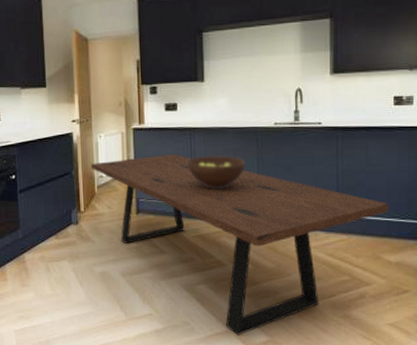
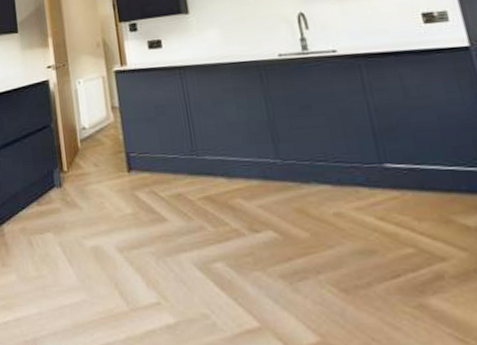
dining table: present [91,153,388,336] -> none [71,97,449,335]
fruit bowl: present [188,155,246,188] -> none [181,96,252,137]

